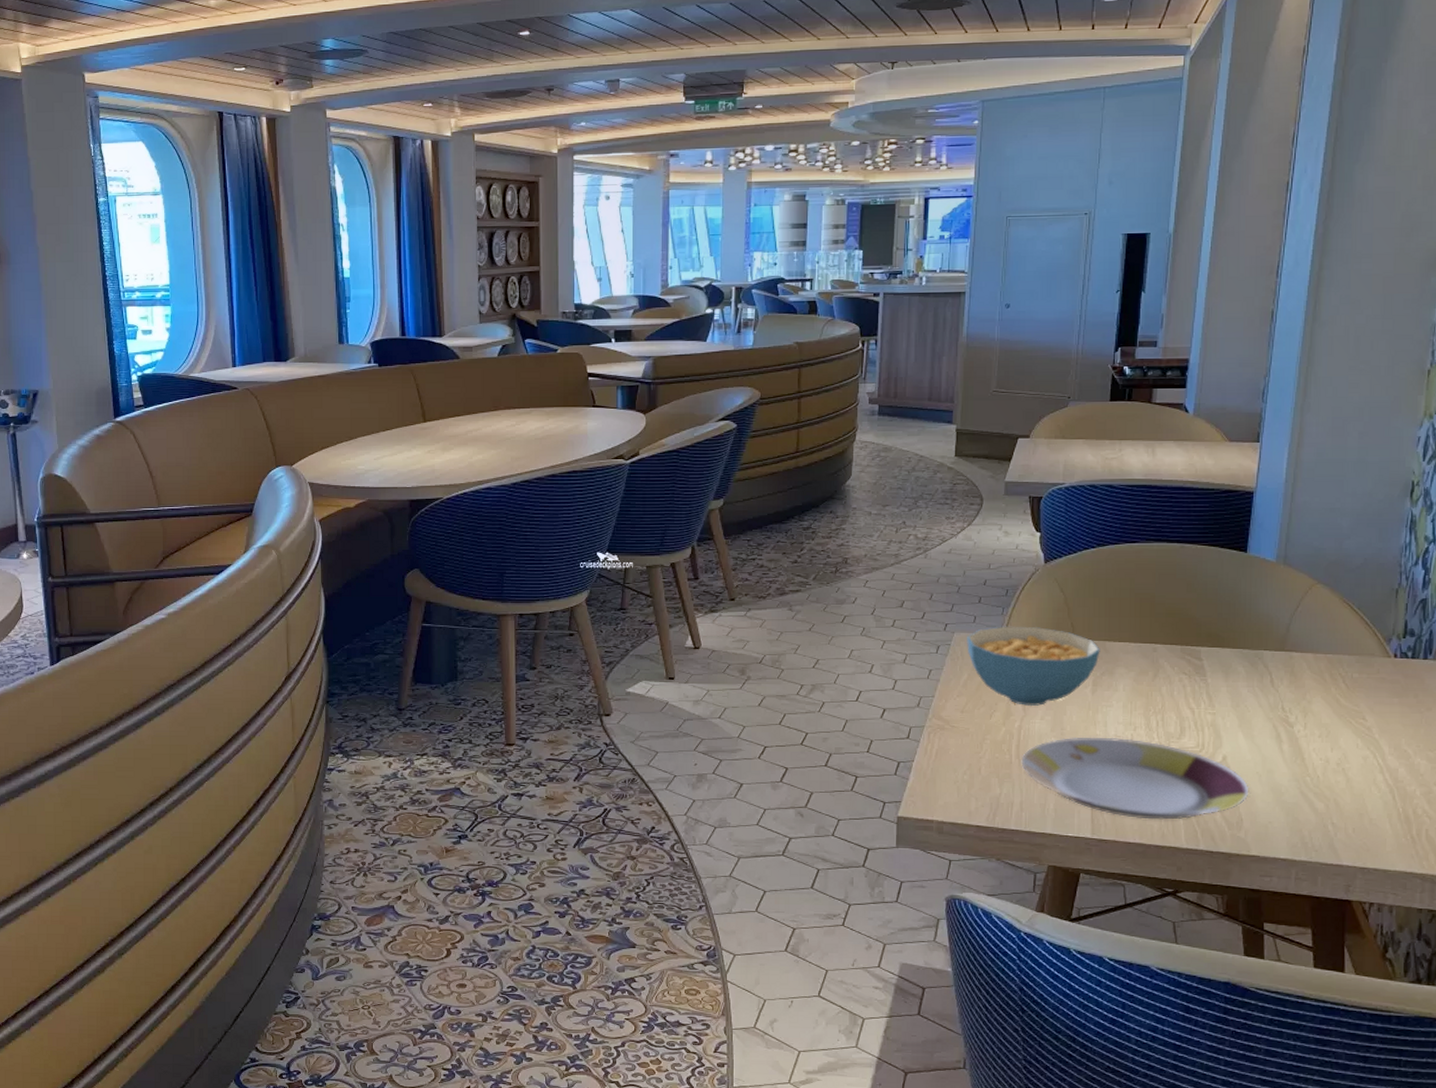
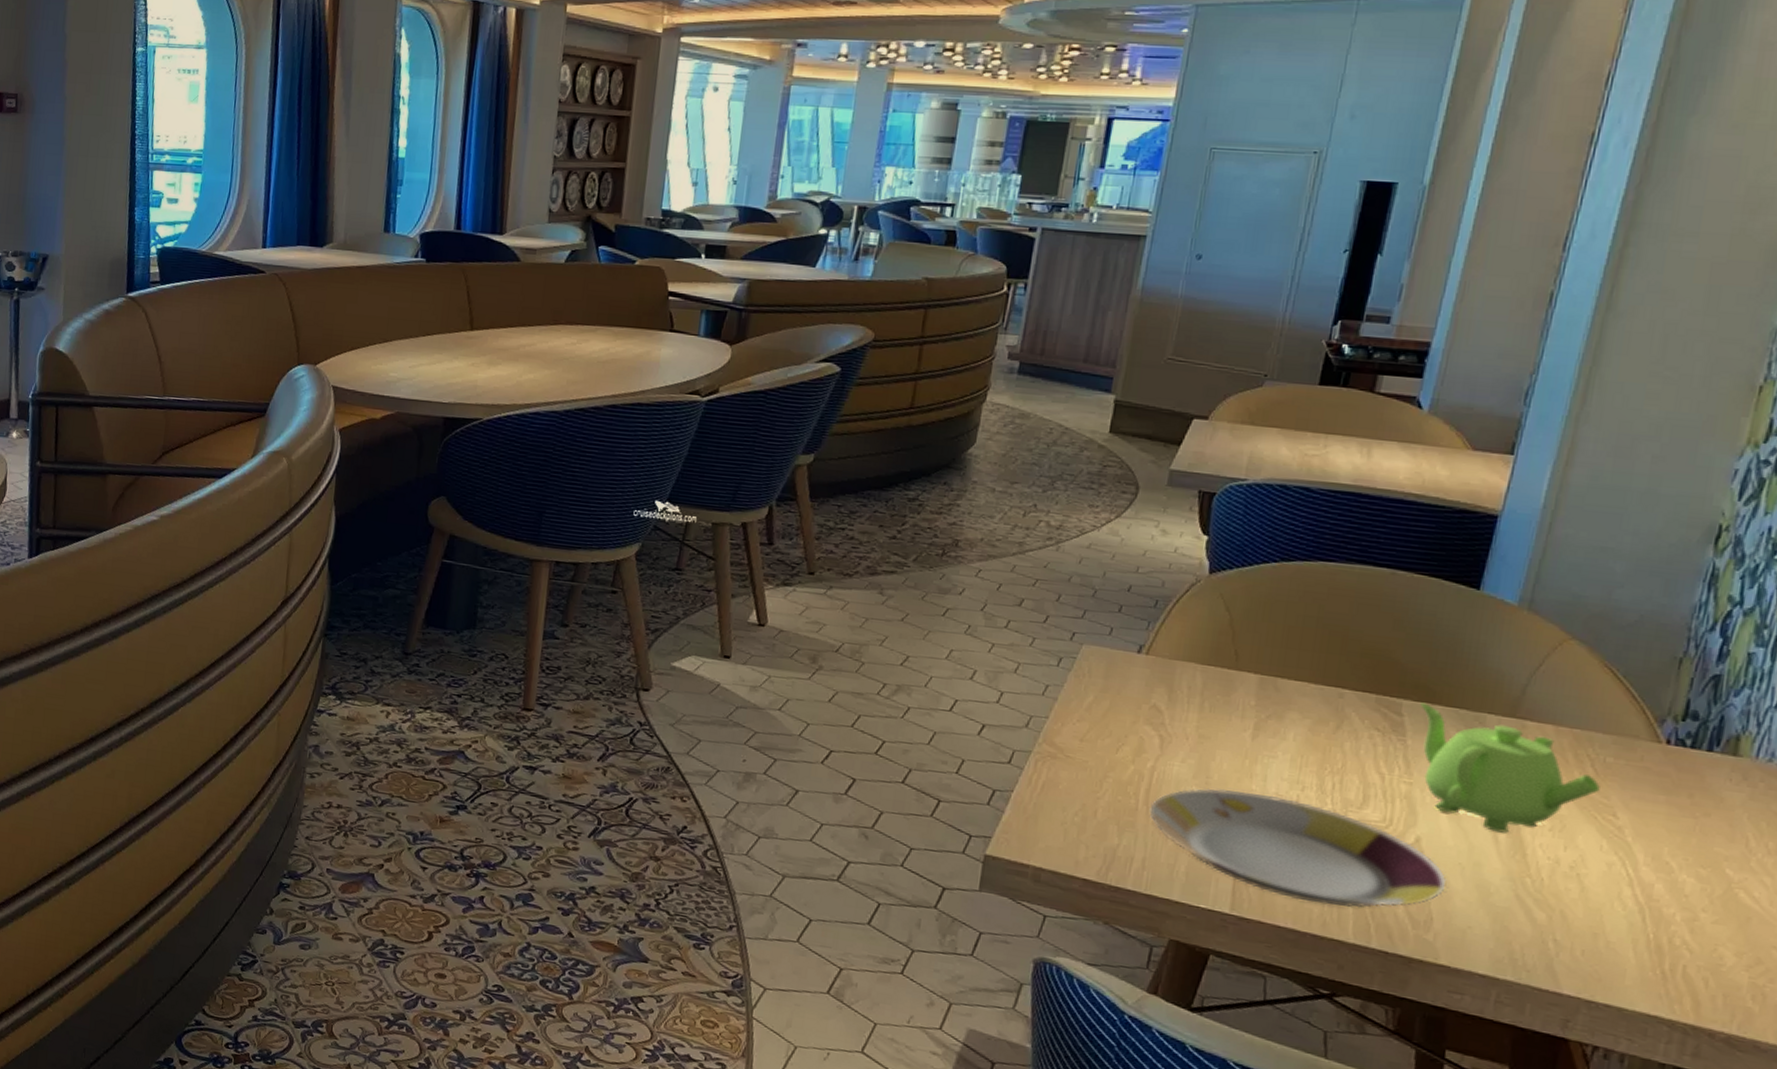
cereal bowl: present [967,626,1100,707] -> none [1096,643,1269,745]
teapot: none [1214,648,1351,744] -> present [1420,702,1600,833]

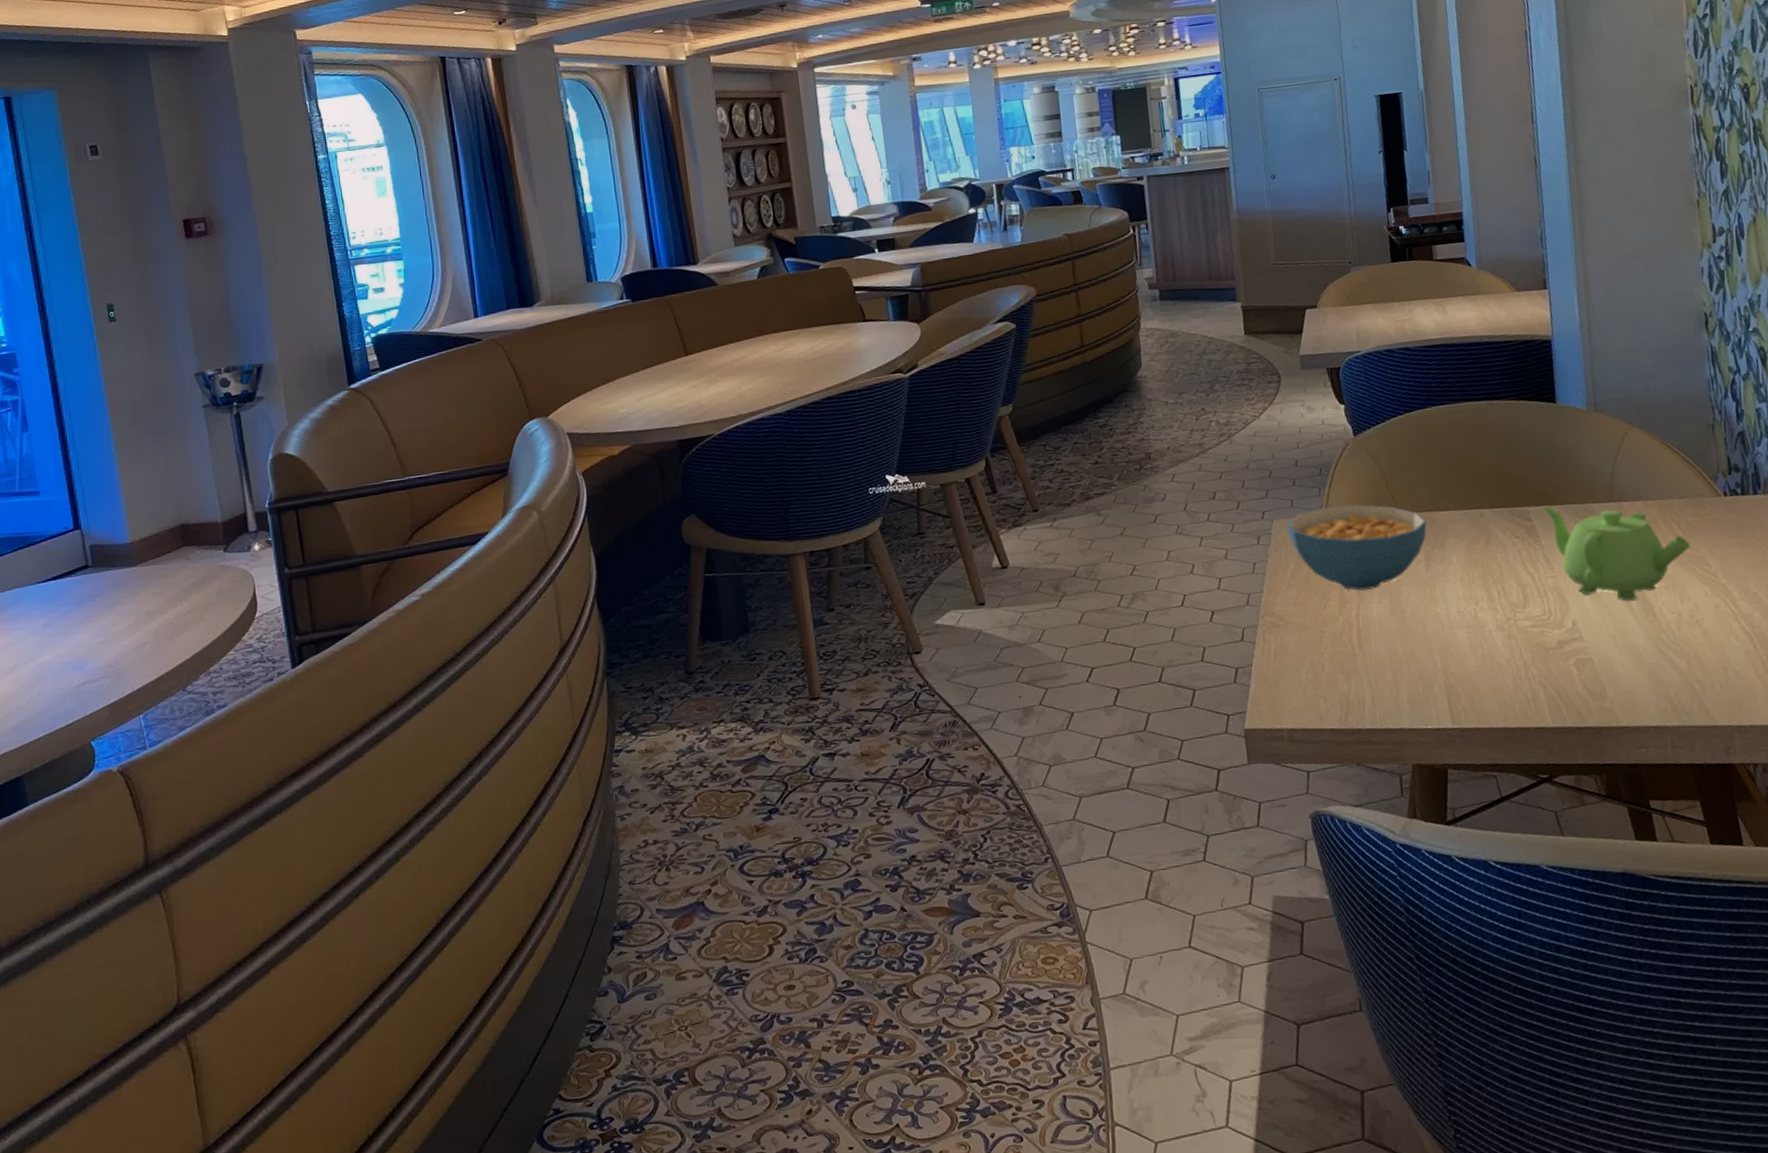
cereal bowl: none [1096,643,1269,745] -> present [1287,504,1427,591]
plate: present [1149,789,1447,908] -> none [1364,614,1607,700]

